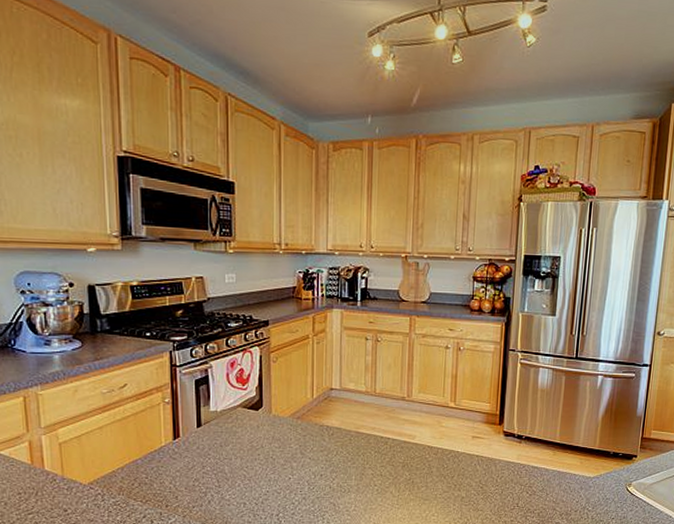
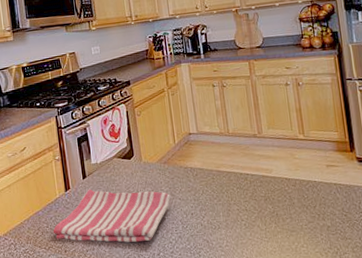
dish towel: none [153,439,300,501] -> present [53,189,171,243]

